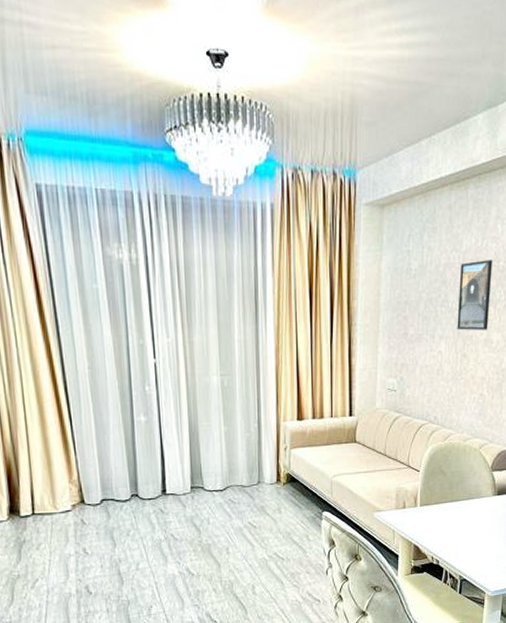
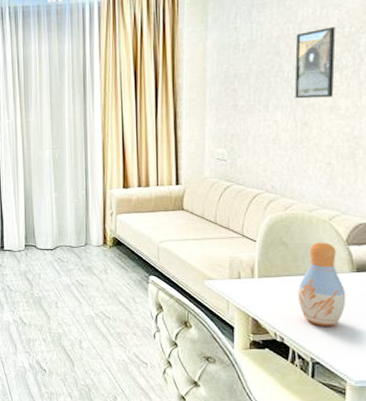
vase: none [452,469,489,546] -> present [298,242,346,326]

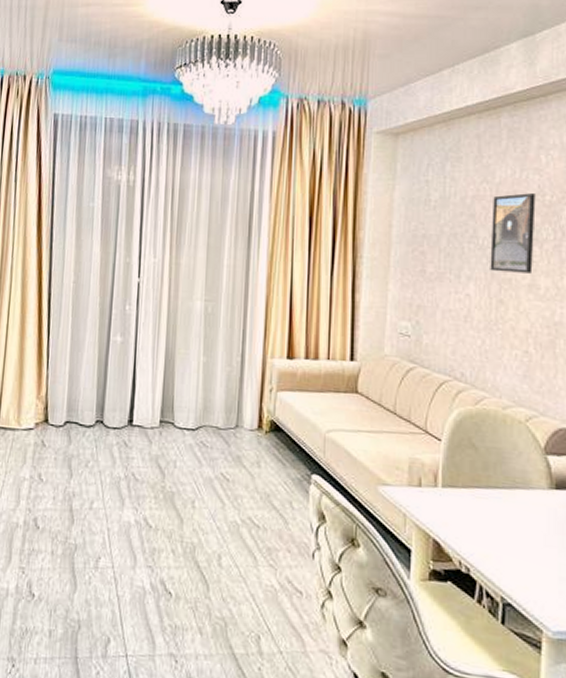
vase: present [298,242,346,326] -> none [488,447,544,557]

